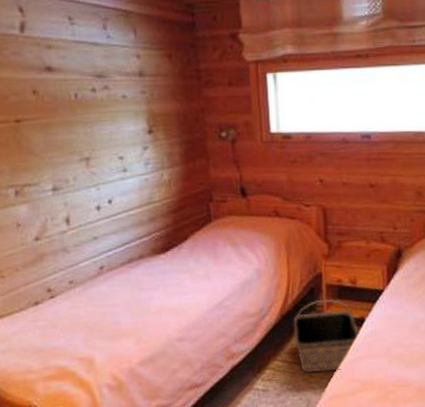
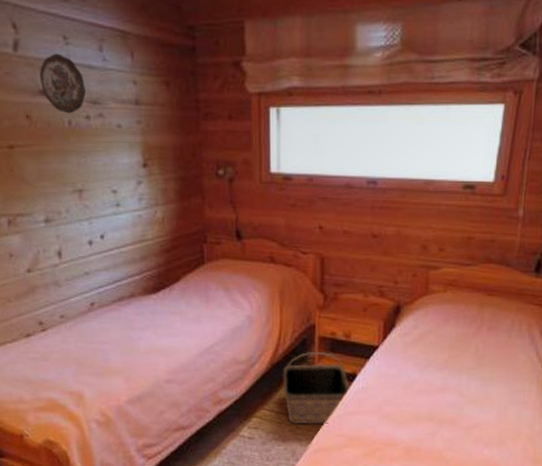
decorative plate: none [46,33,91,88] -> present [40,53,86,114]

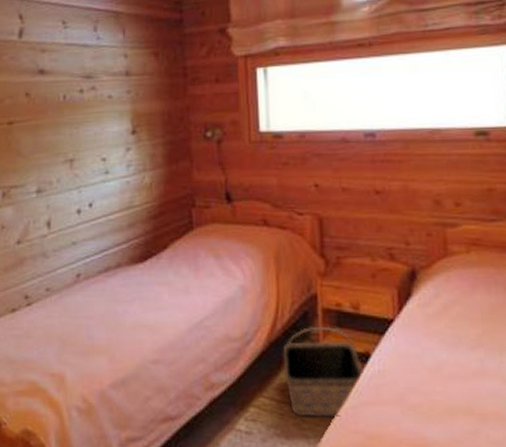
decorative plate: present [40,53,86,114] -> none [40,36,80,89]

